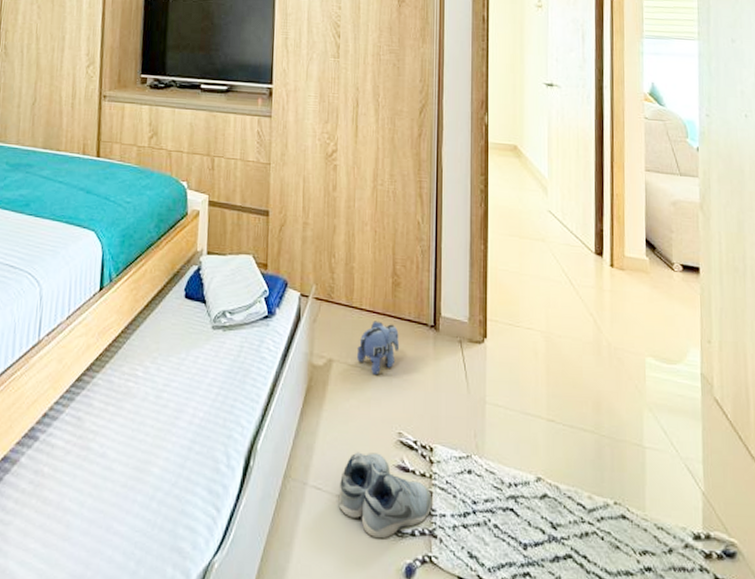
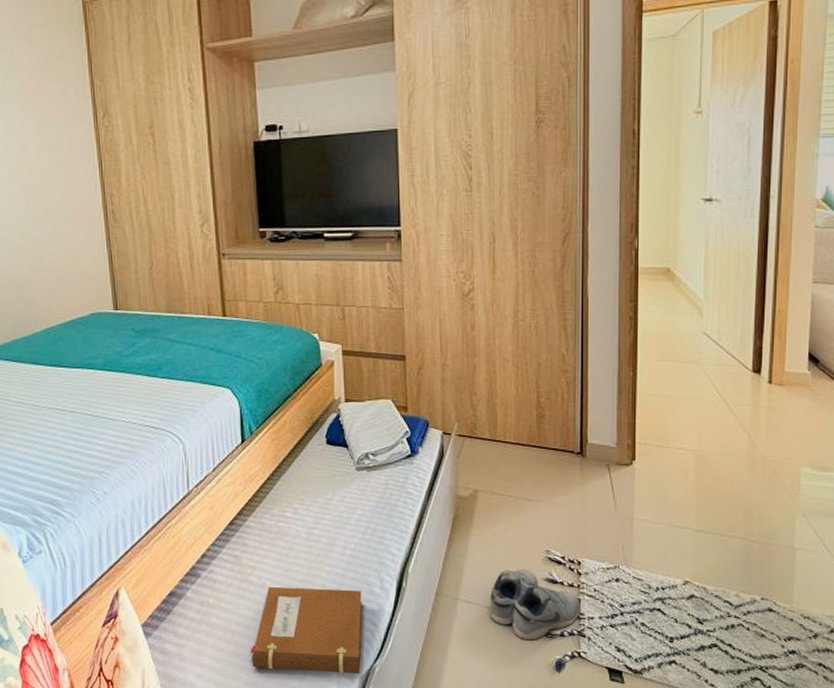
notebook: none [79,456,207,571] -> present [249,586,362,674]
plush toy: present [357,320,400,376] -> none [503,452,546,502]

